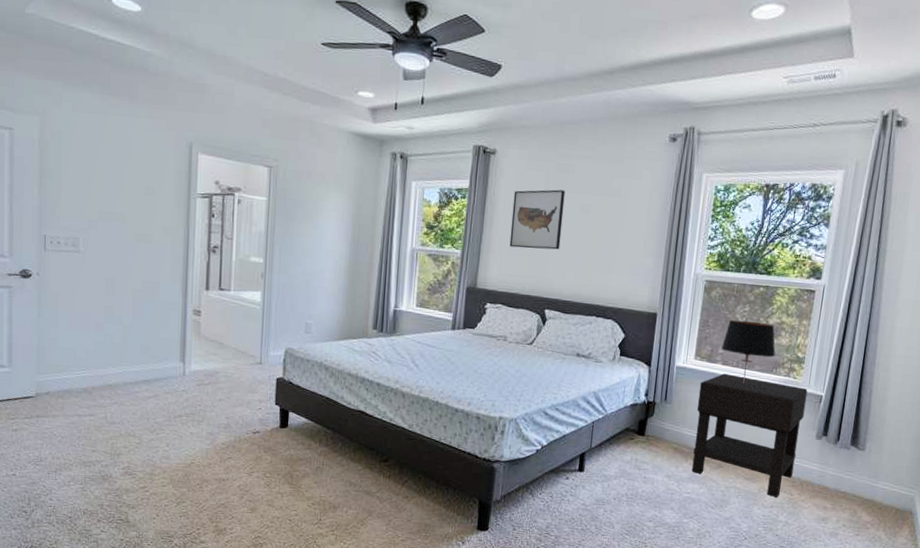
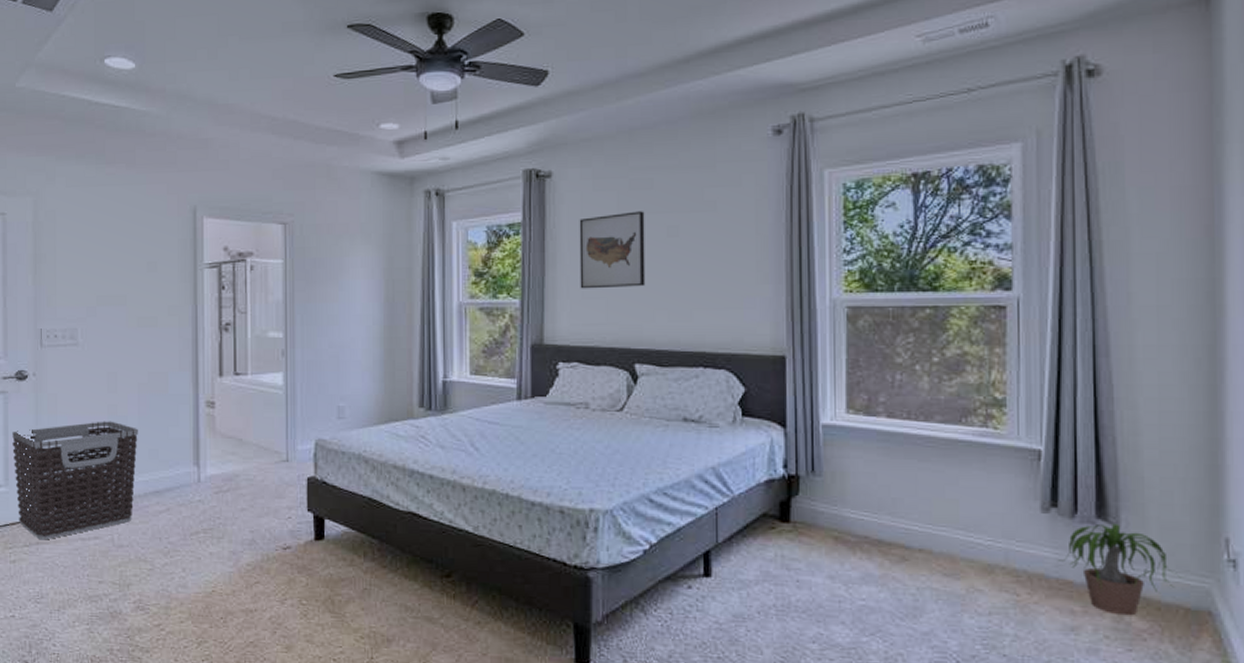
clothes hamper: none [16,318,132,414] -> present [12,421,138,540]
nightstand: present [691,373,808,498] -> none [858,429,1018,601]
table lamp: present [720,319,776,383] -> none [881,355,961,441]
potted plant: none [822,449,897,512] -> present [1058,523,1181,616]

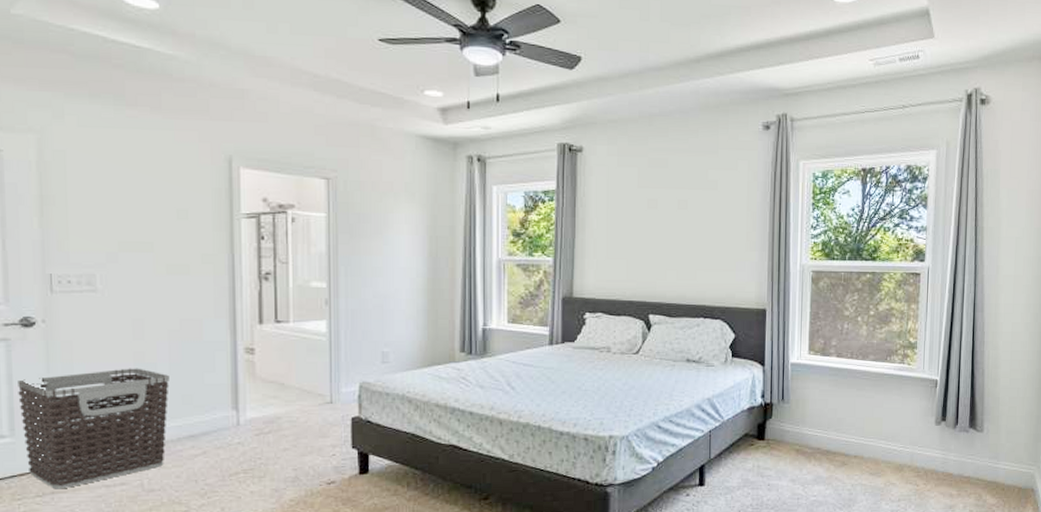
wall art: present [579,211,646,289] -> none [605,186,660,251]
potted plant: present [1058,523,1181,616] -> none [944,431,1017,496]

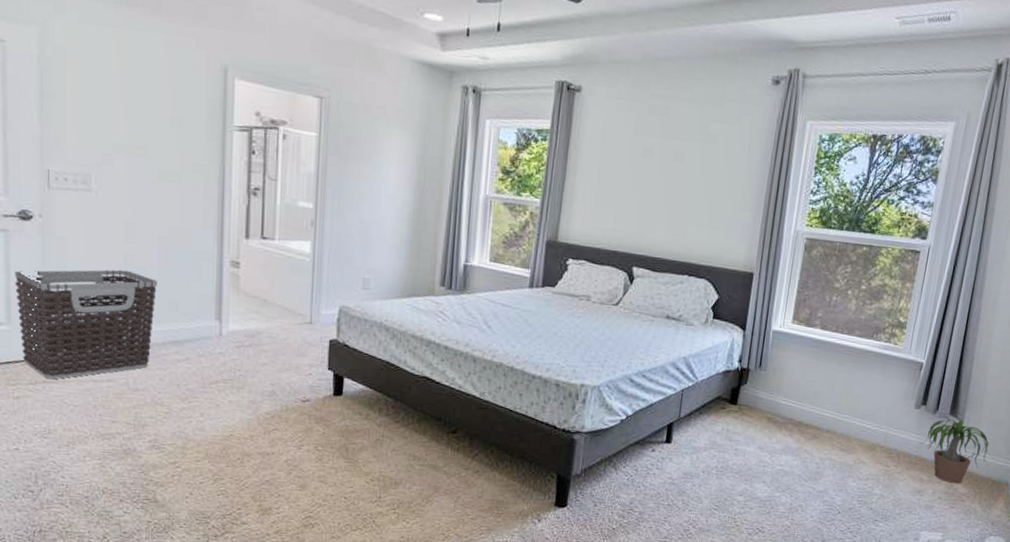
potted plant: none [944,431,1017,496] -> present [919,419,995,484]

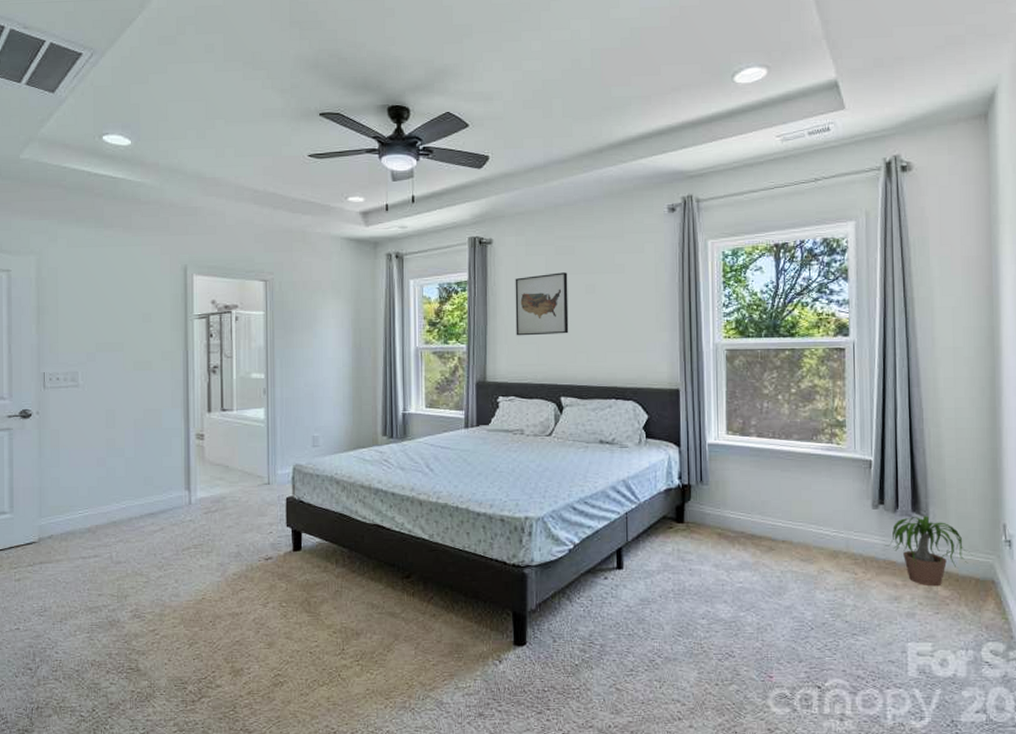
clothes hamper: present [15,269,157,380] -> none [17,453,134,560]
wall art: none [594,133,658,201] -> present [515,272,569,336]

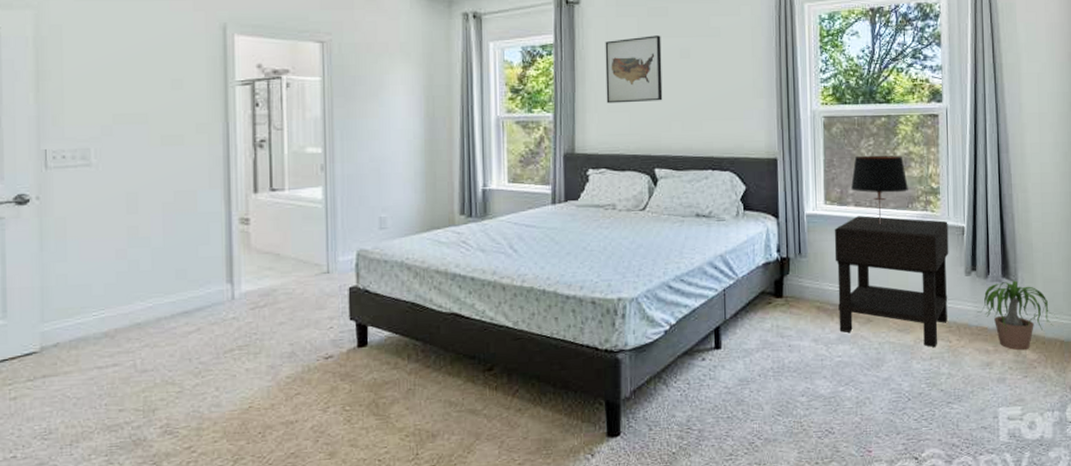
nightstand: none [736,446,855,579] -> present [834,215,949,348]
table lamp: none [753,387,813,455] -> present [850,155,908,224]

